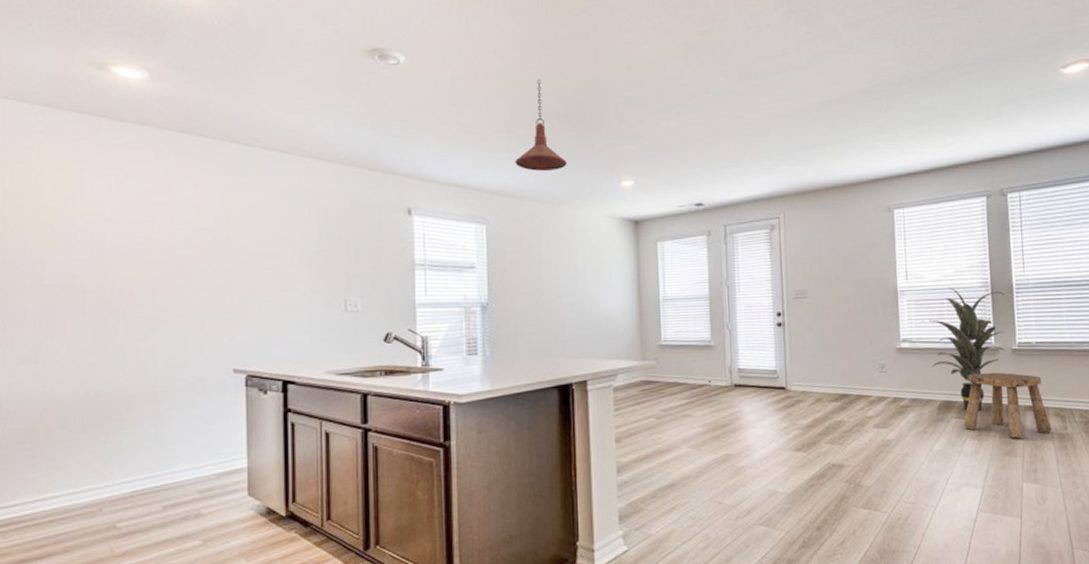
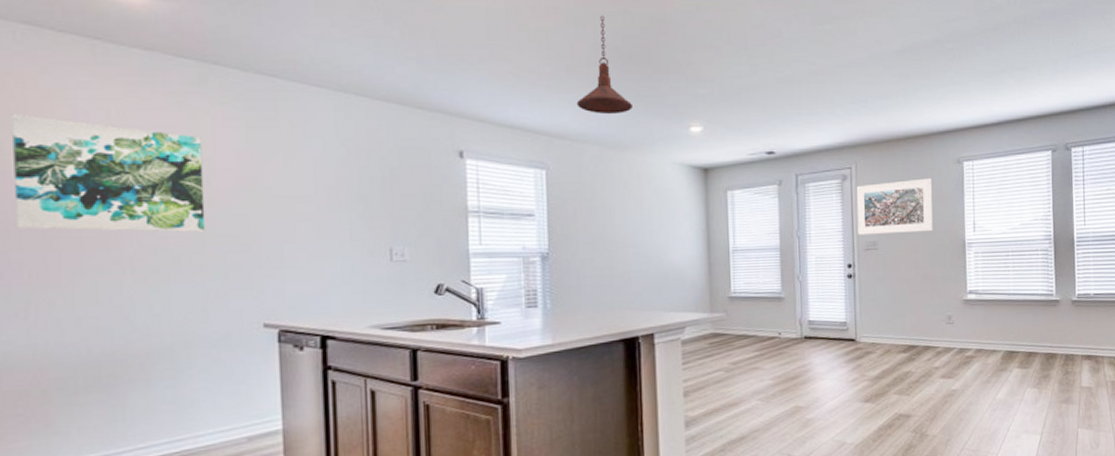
wall art: none [31,184,187,287] -> present [12,114,206,233]
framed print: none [784,227,864,284] -> present [856,178,933,235]
indoor plant: present [922,287,1007,412] -> none [988,239,1067,361]
stool: present [963,372,1052,439] -> none [1025,323,1106,387]

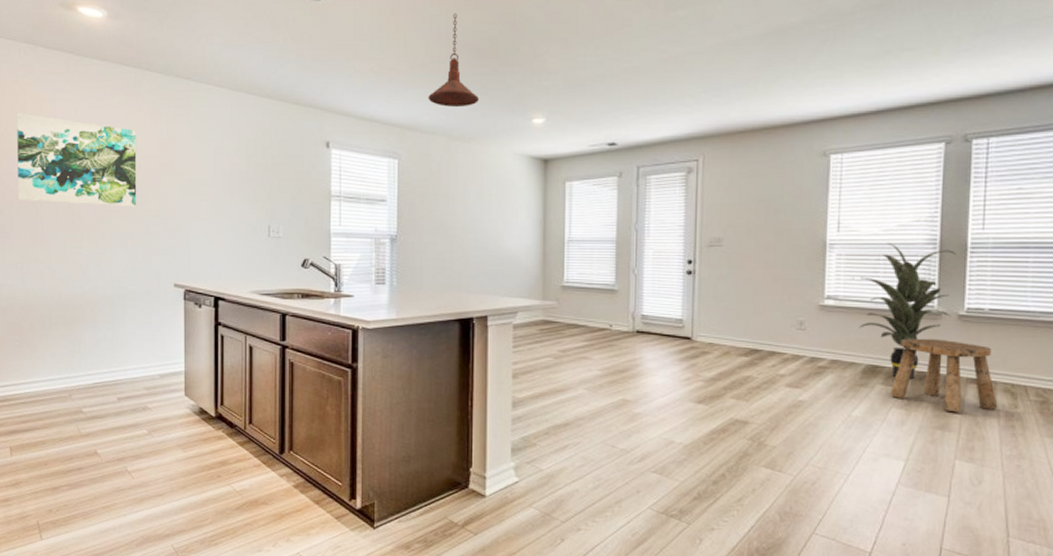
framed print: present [856,178,933,235] -> none [701,172,791,231]
indoor plant: none [988,239,1067,361] -> present [851,242,957,380]
stool: none [1025,323,1106,387] -> present [890,338,998,413]

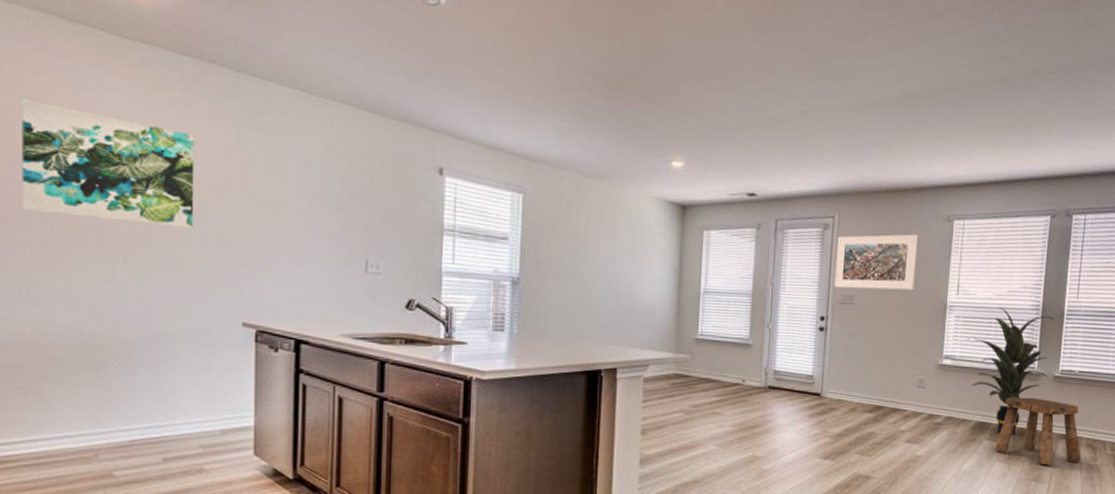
pendant light: present [428,13,479,108] -> none [559,38,615,143]
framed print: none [701,172,791,231] -> present [834,234,919,291]

